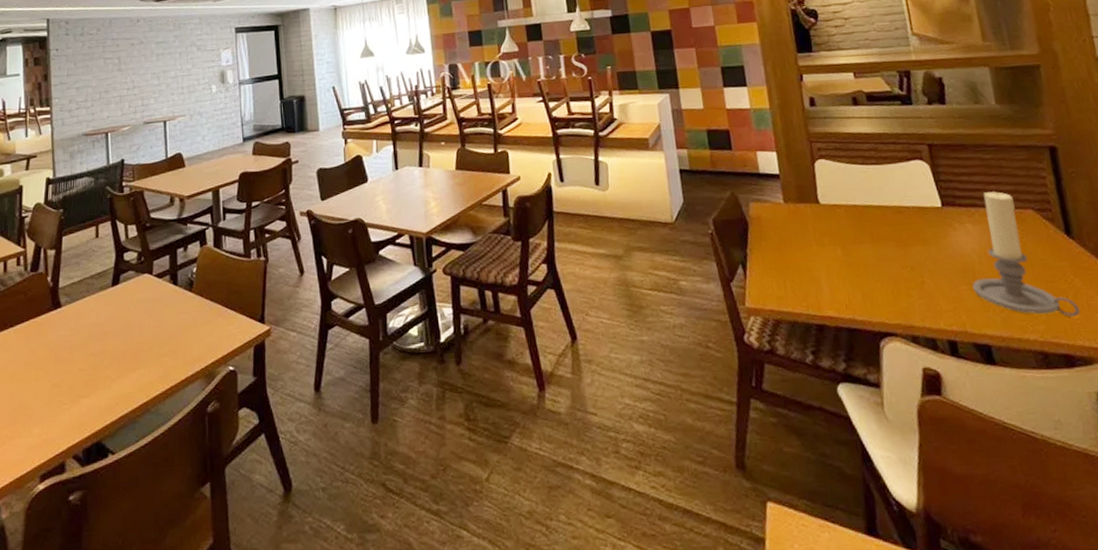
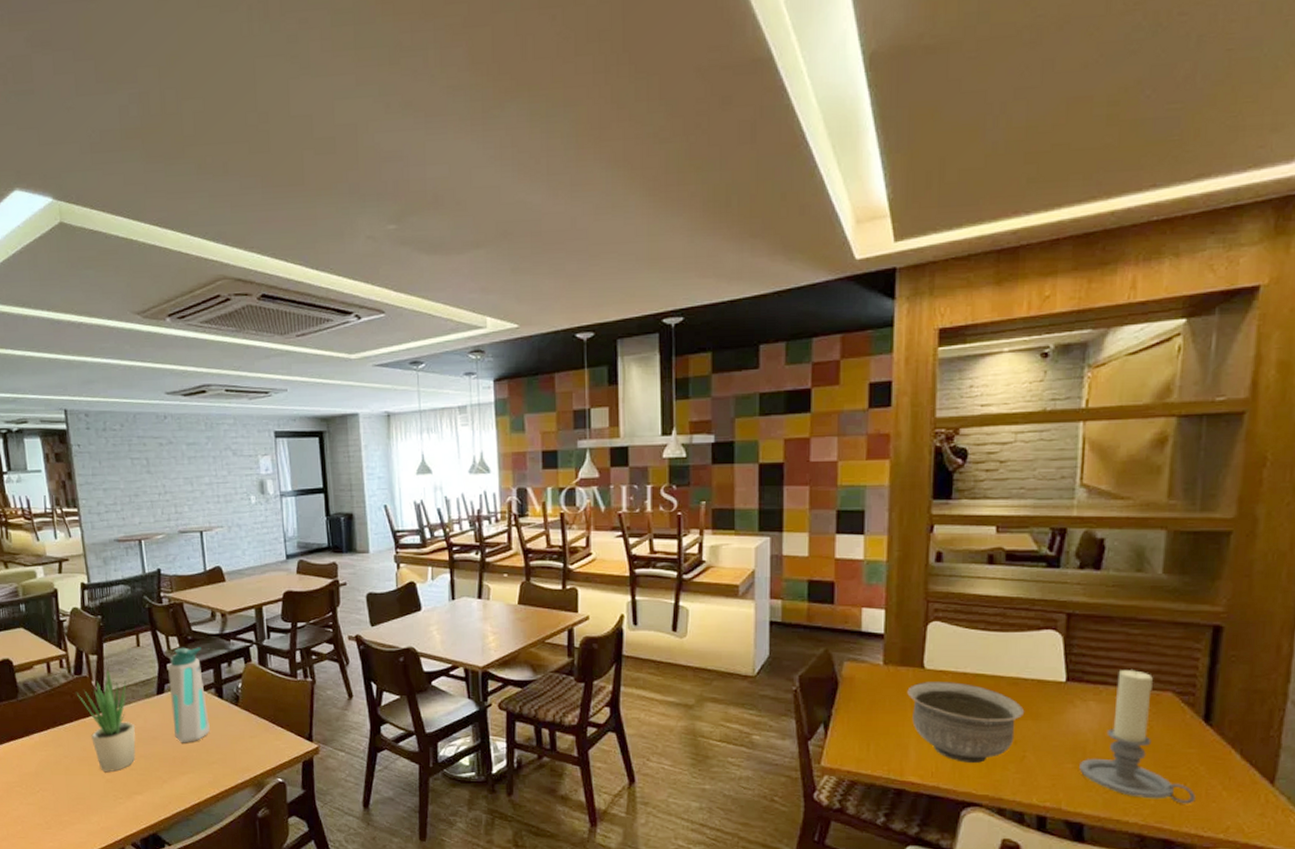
potted plant: none [30,261,87,376] -> present [76,667,136,773]
water bottle: none [125,233,163,337] -> present [168,647,210,743]
bowl: none [809,214,914,293] -> present [907,682,1025,764]

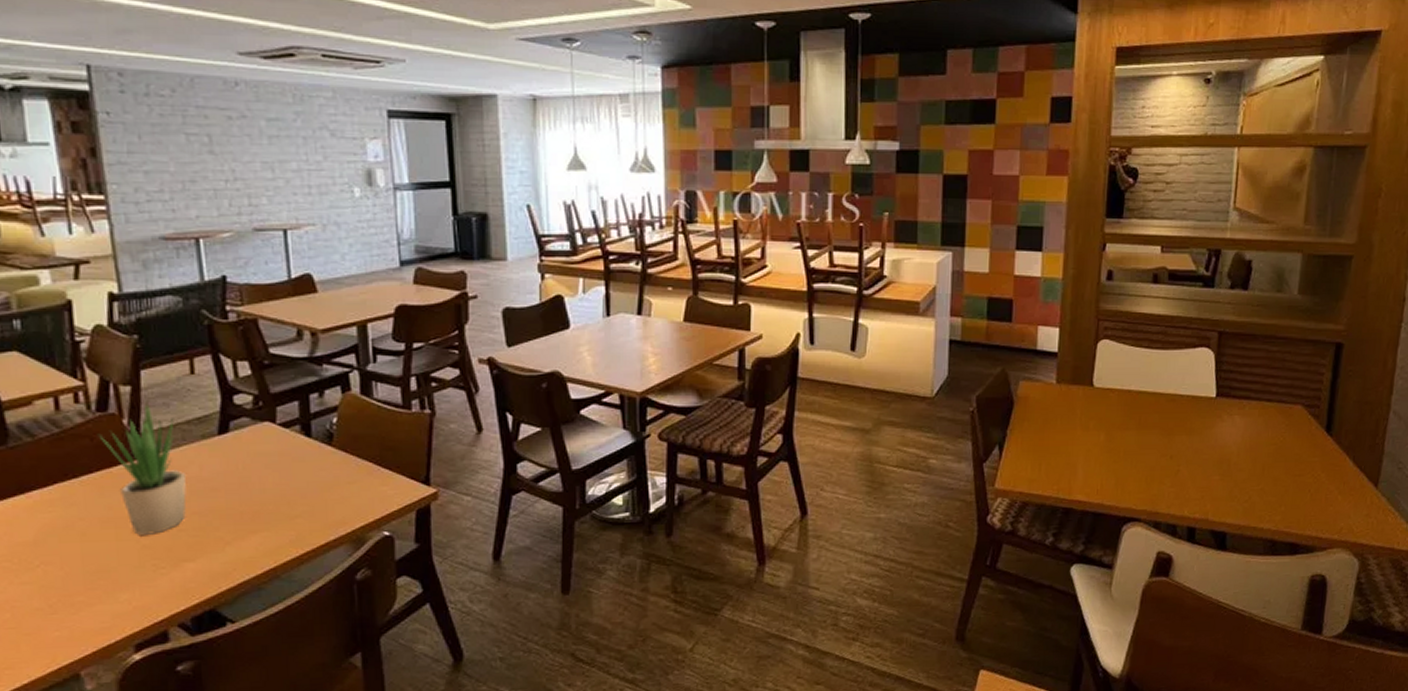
water bottle: present [168,647,210,743] -> none [235,374,293,494]
bowl: present [907,682,1025,764] -> none [1077,399,1181,480]
candle holder: present [1079,670,1196,804] -> none [1224,385,1317,509]

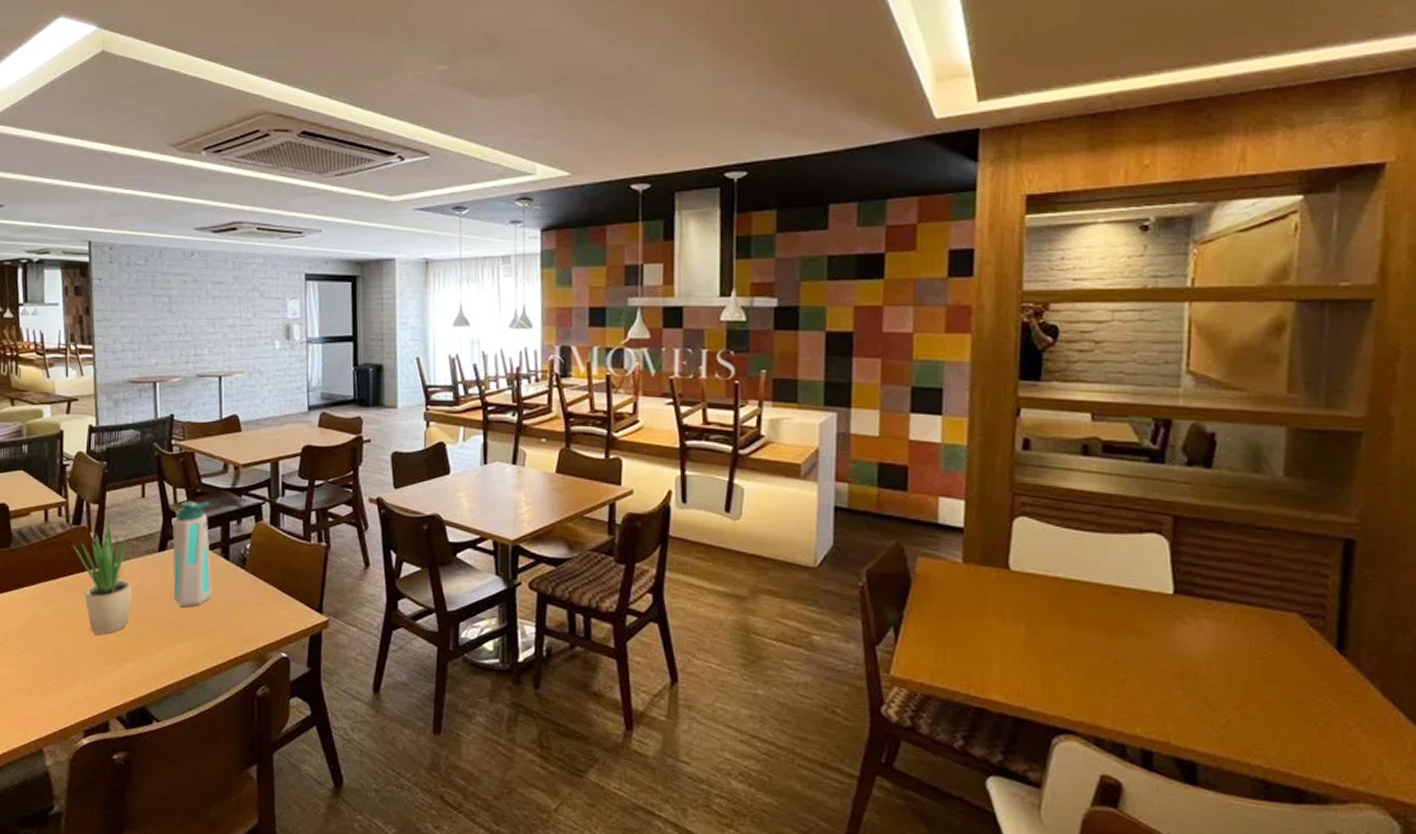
water bottle: none [235,374,293,494] -> present [172,500,212,607]

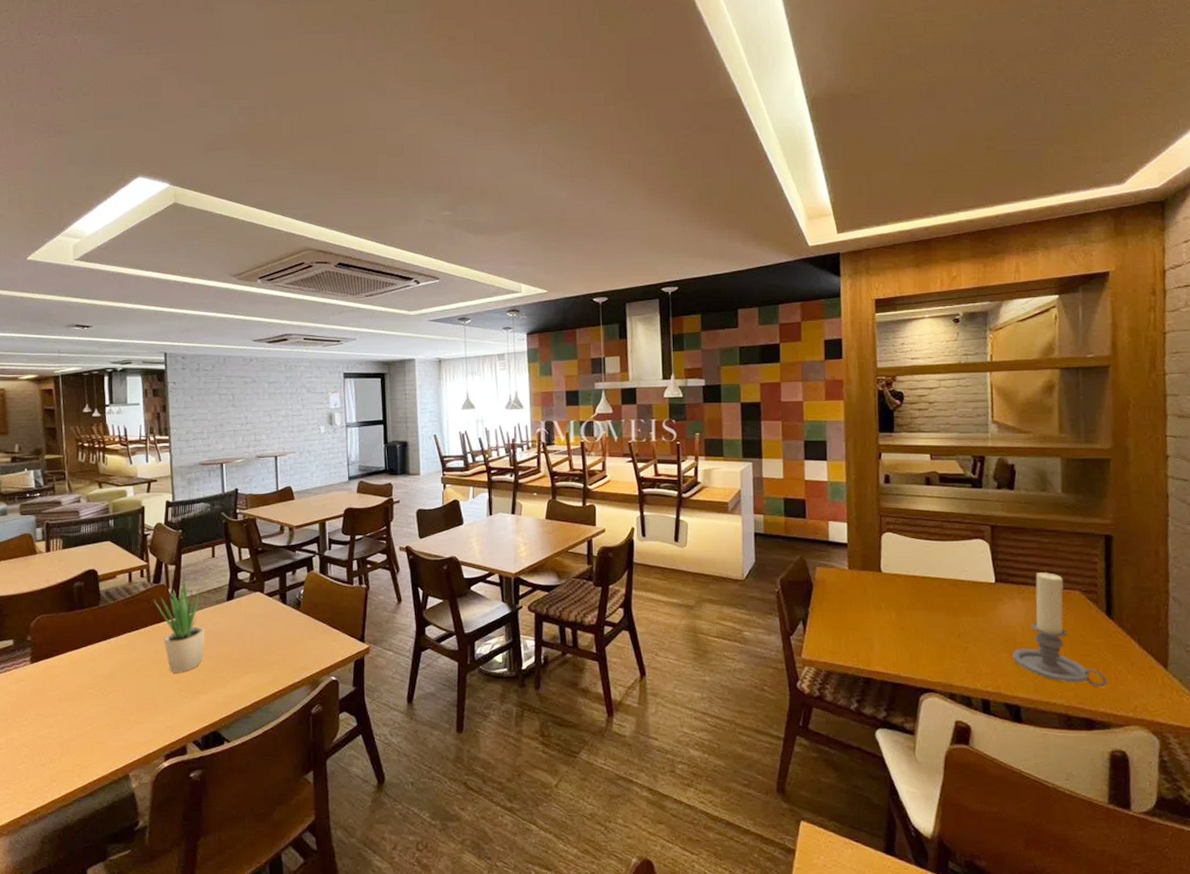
water bottle: present [172,500,212,607] -> none [238,557,273,645]
candle holder: none [1190,584,1329,747] -> present [1012,572,1107,687]

